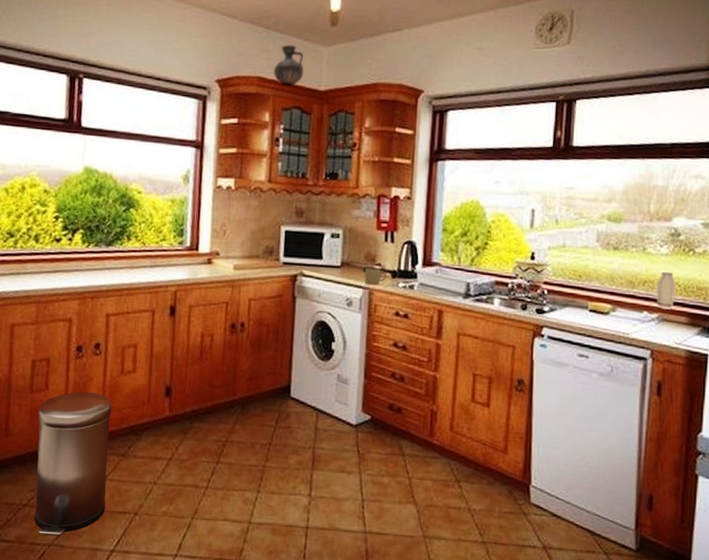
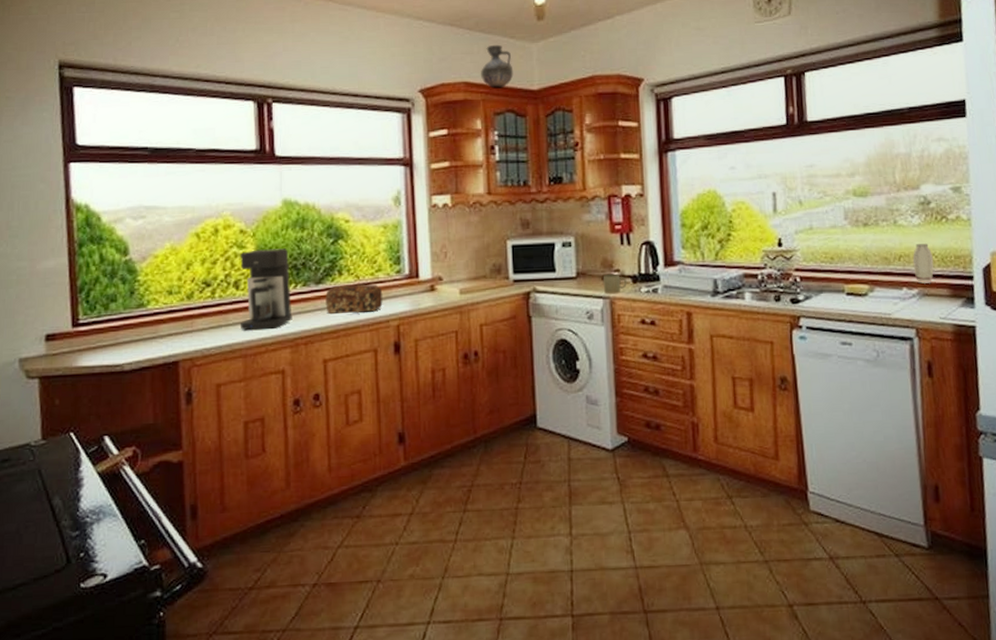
pedal bin: present [34,392,112,537] -> none [257,450,343,621]
coffee maker: none [36,209,85,281] -> present [240,248,292,330]
bread loaf: none [113,249,165,276] -> present [325,284,383,315]

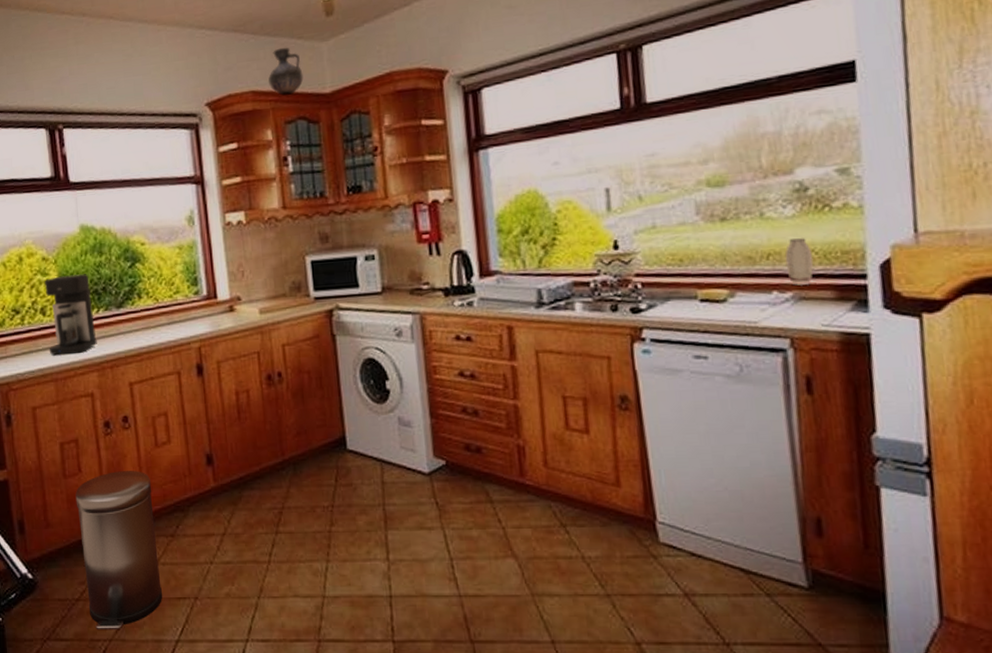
pedal bin: none [257,450,343,621] -> present [75,470,162,630]
bread loaf: present [325,284,383,315] -> none [127,306,183,338]
mug: present [603,273,627,295] -> none [411,287,438,310]

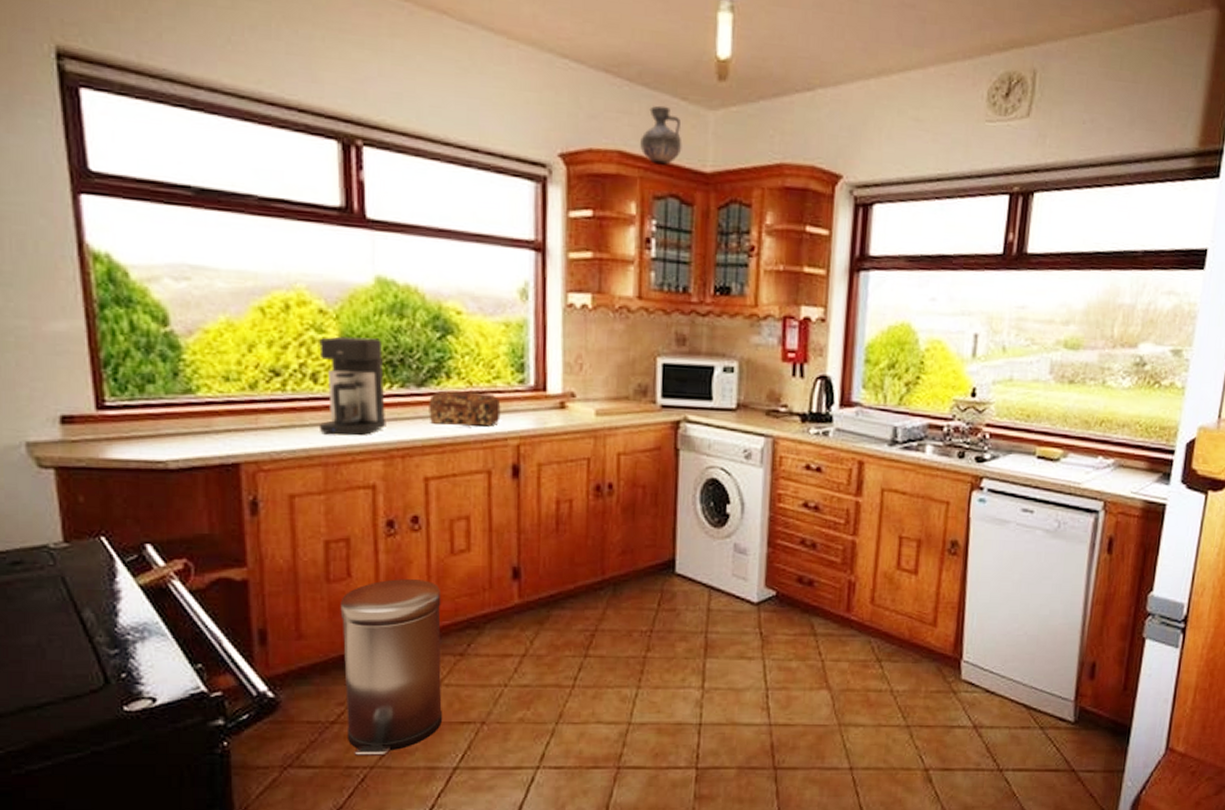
bread loaf: none [127,306,183,338] -> present [429,390,501,426]
vase: present [785,238,814,286] -> none [1113,409,1137,454]

